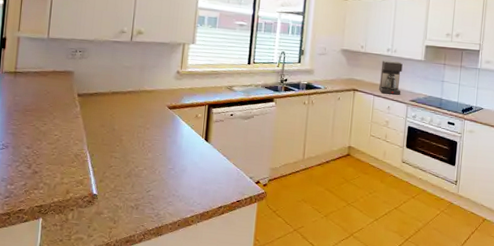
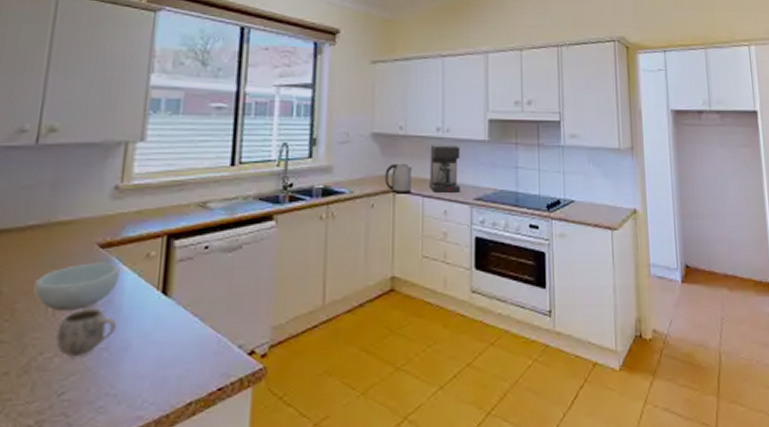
bowl: none [132,117,180,145] -> present [34,262,120,312]
mug: none [144,144,178,171] -> present [55,309,116,356]
kettle: none [348,71,368,93] -> present [385,163,412,194]

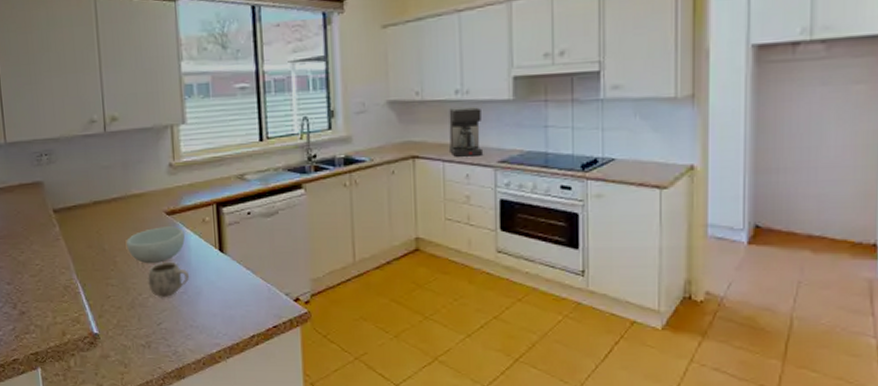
kettle: present [385,163,412,194] -> none [404,129,431,160]

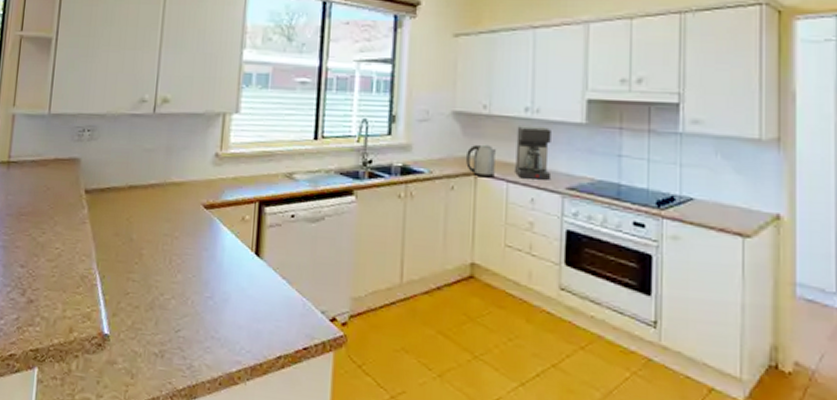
bowl: present [125,226,185,264] -> none [155,221,221,262]
mug: present [147,263,189,297] -> none [172,261,218,301]
kettle: none [404,129,431,160] -> present [466,144,496,178]

